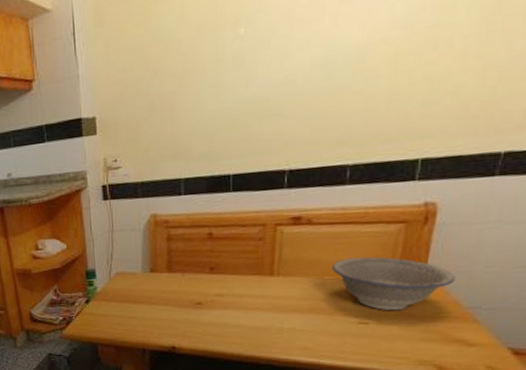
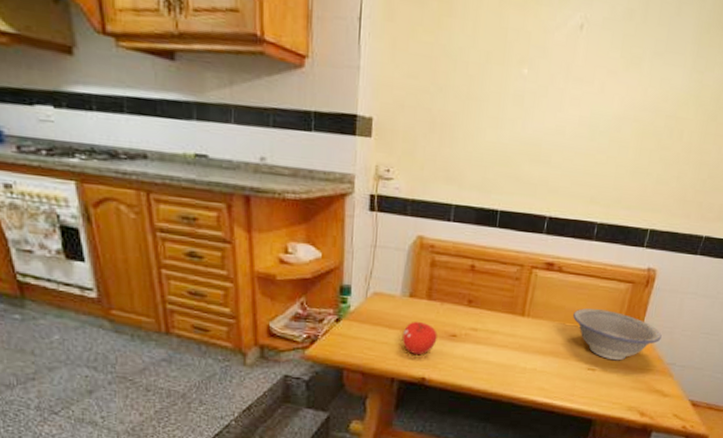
fruit: none [148,293,182,325] -> present [402,321,437,355]

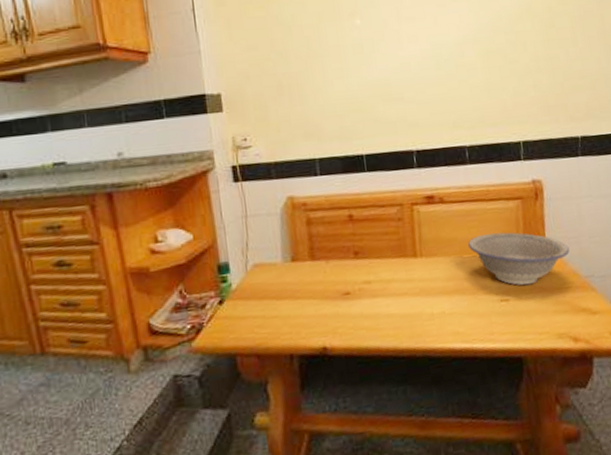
fruit: present [402,321,437,355] -> none [292,285,331,323]

